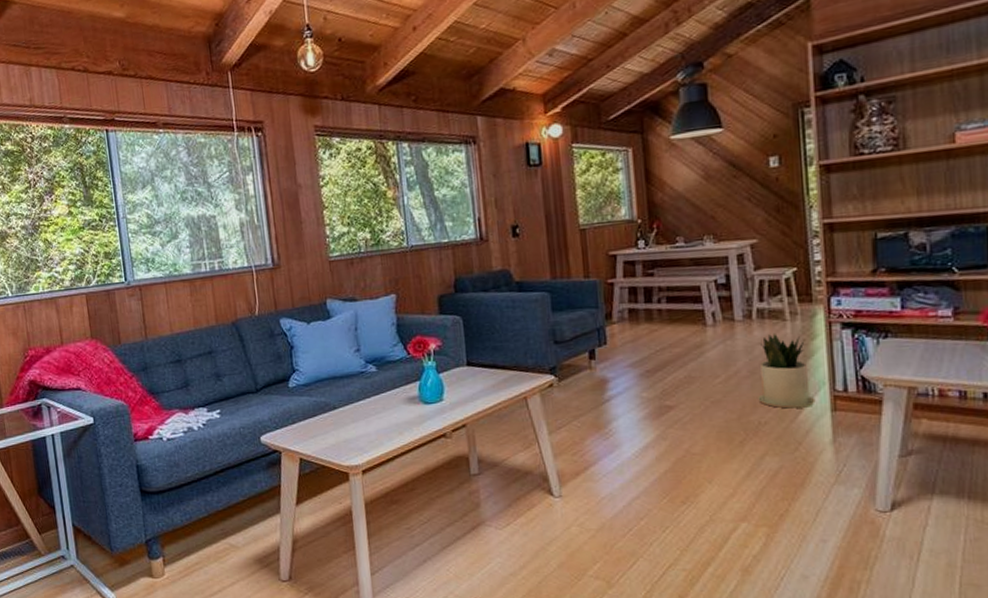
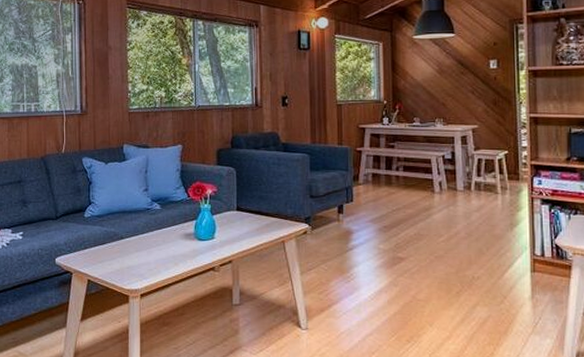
planter: present [758,332,816,409] -> none [473,203,519,267]

